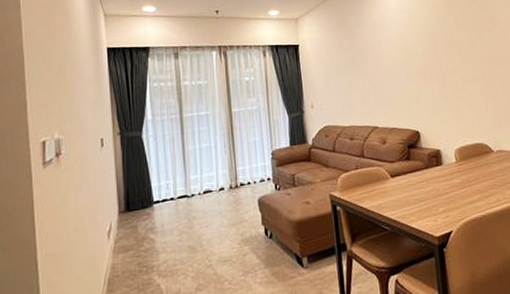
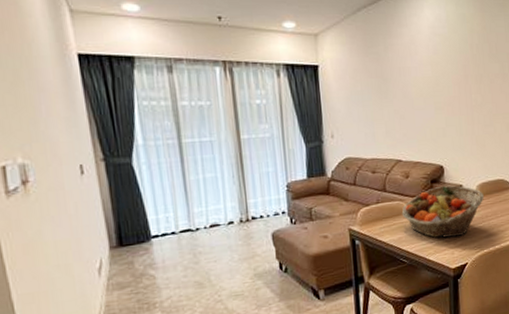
fruit basket: none [380,150,464,205] -> present [401,185,484,238]

